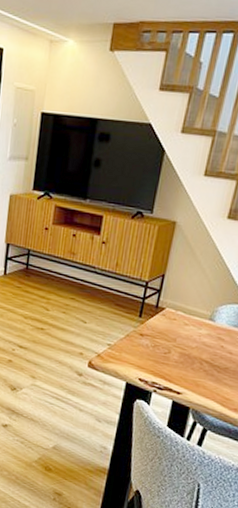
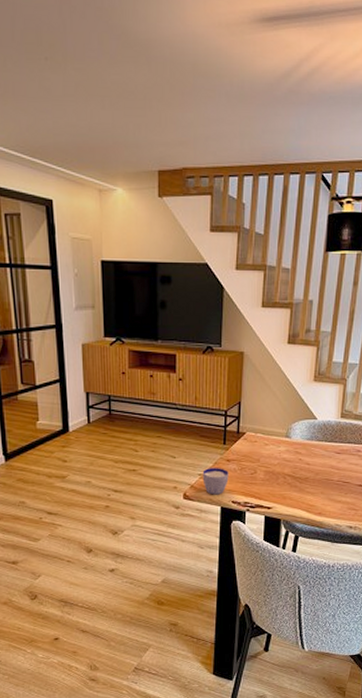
cup: none [111,339,140,370] -> present [202,468,229,495]

